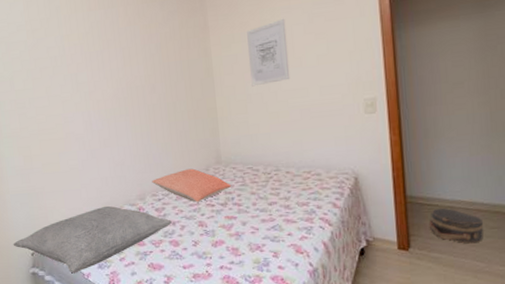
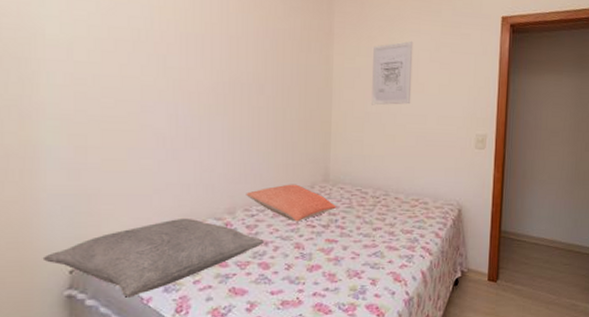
hat box: present [429,208,484,244] -> none [516,244,560,278]

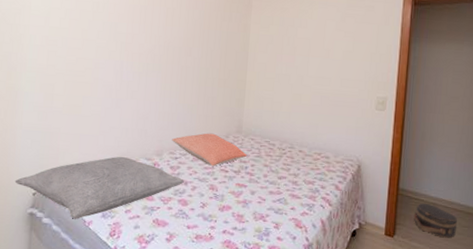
wall art: present [372,40,413,106] -> none [282,12,321,68]
hat box: none [516,244,560,278] -> present [413,203,458,238]

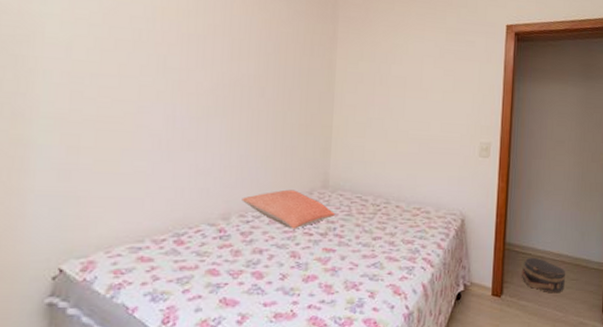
pillow: present [14,156,184,219] -> none [24,222,258,307]

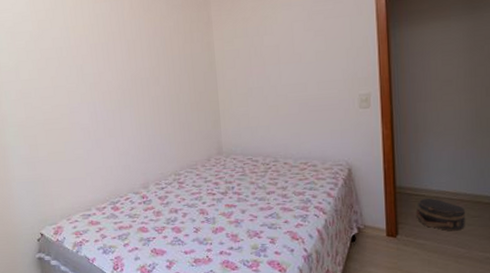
pillow: present [242,189,335,229] -> none [155,158,231,191]

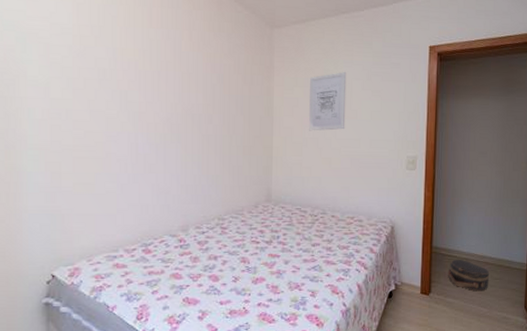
wall art: none [249,14,290,81] -> present [309,71,347,131]

